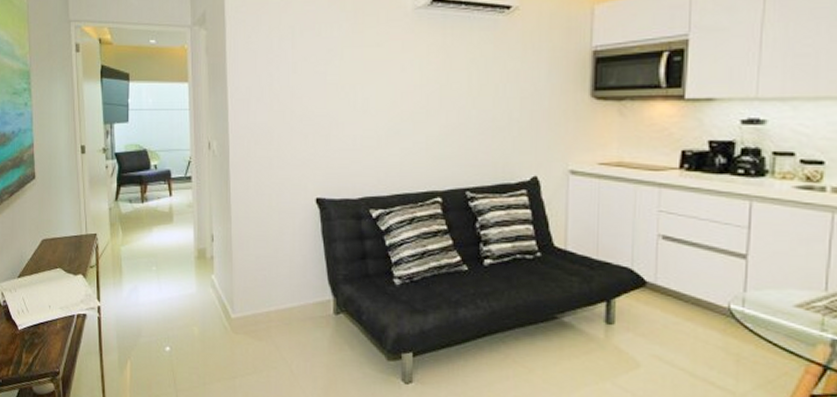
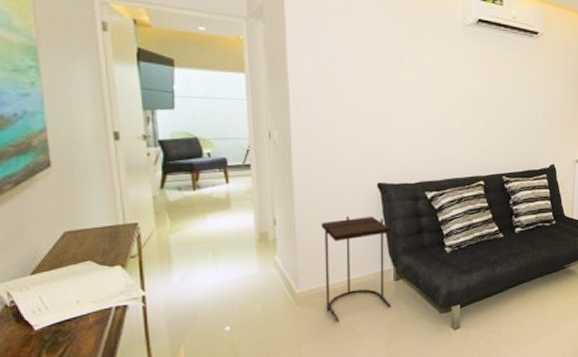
side table: none [257,234,331,356] -> present [321,215,392,322]

